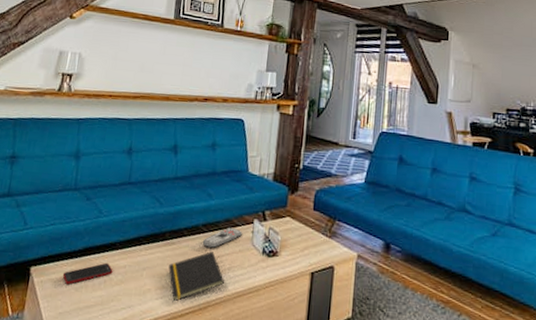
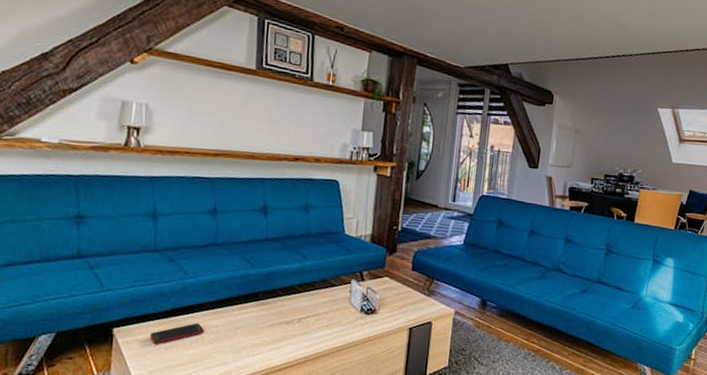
notepad: present [168,251,224,302] -> none [264,310,322,358]
remote control: present [202,227,242,249] -> none [298,287,340,308]

